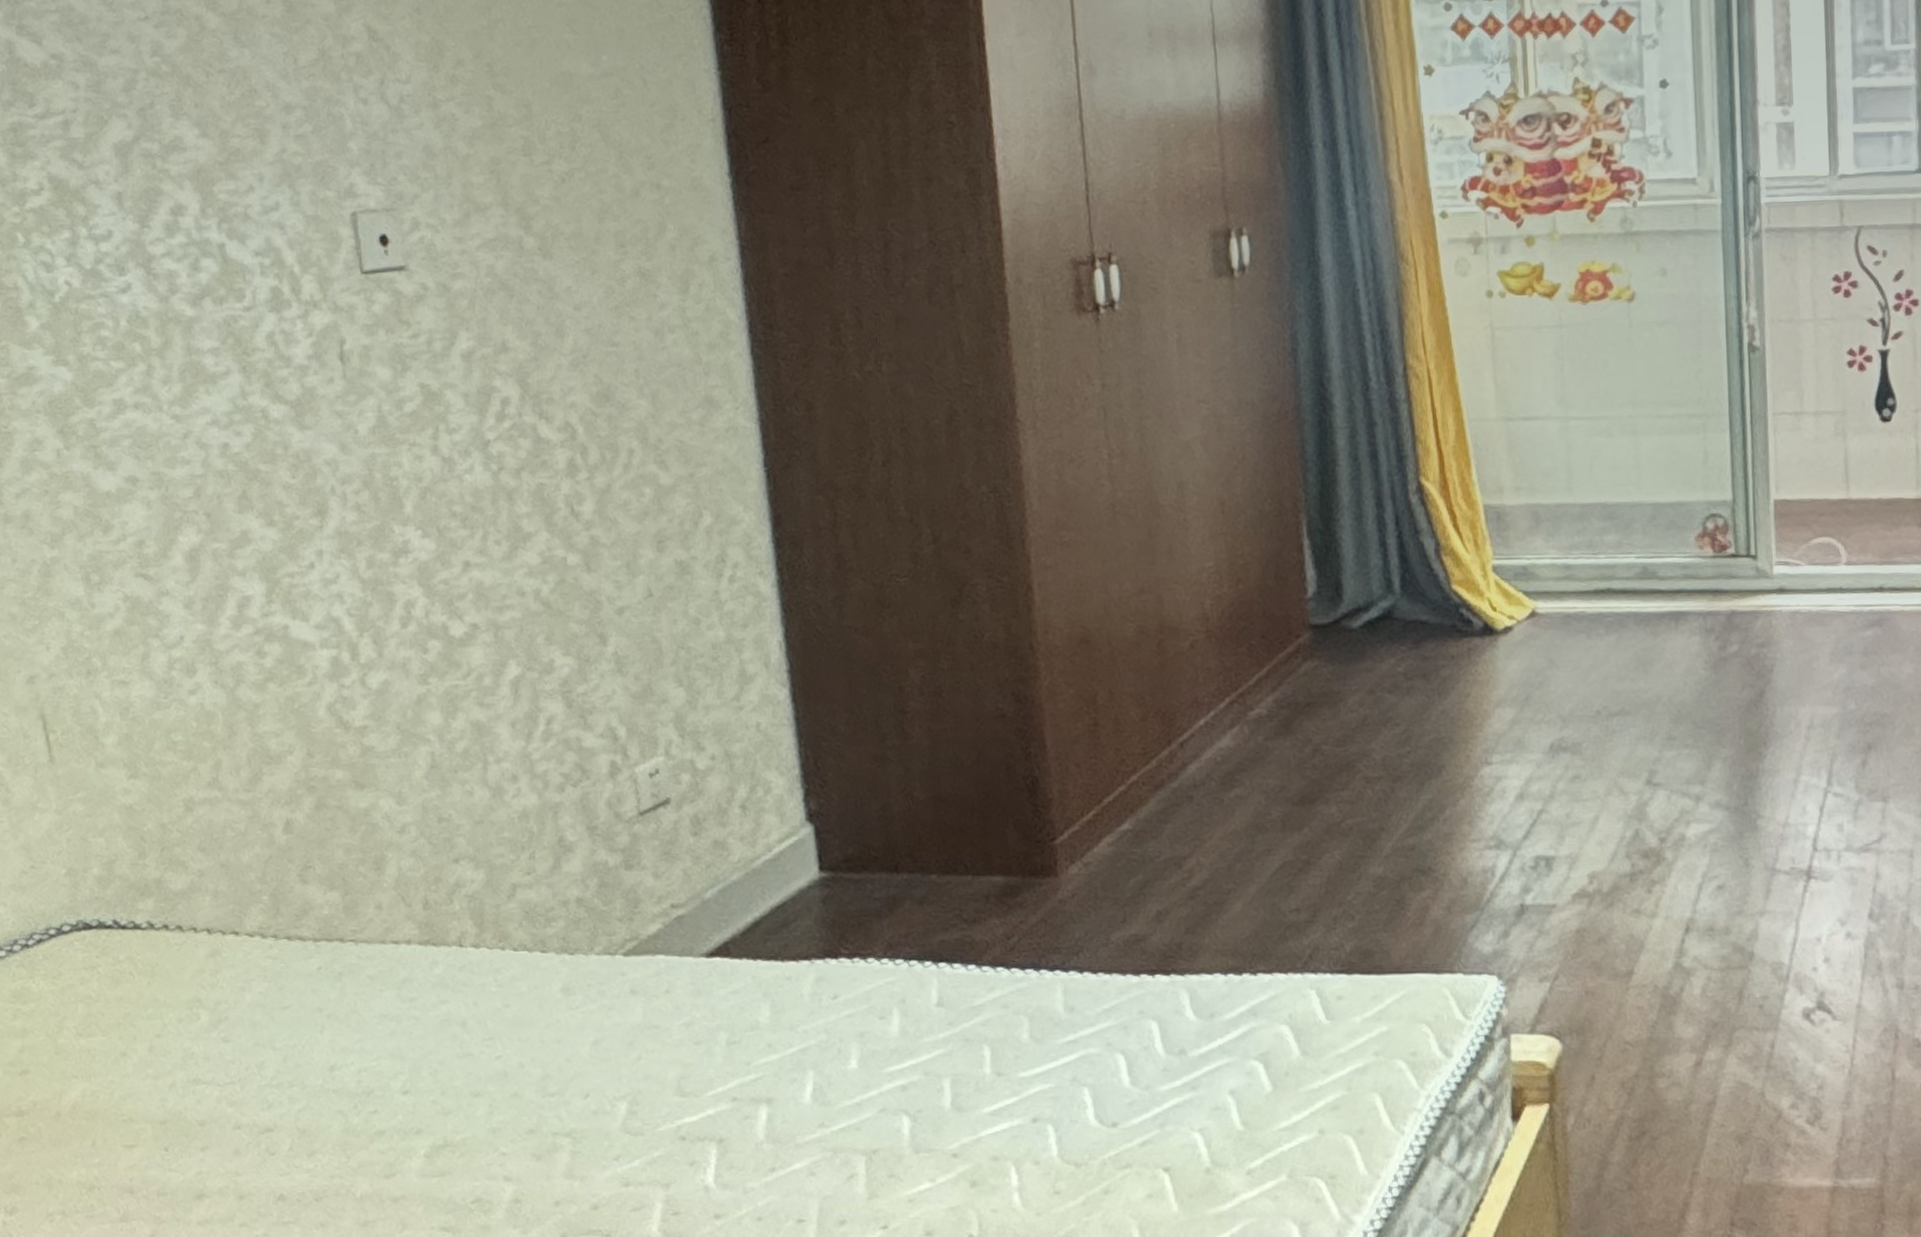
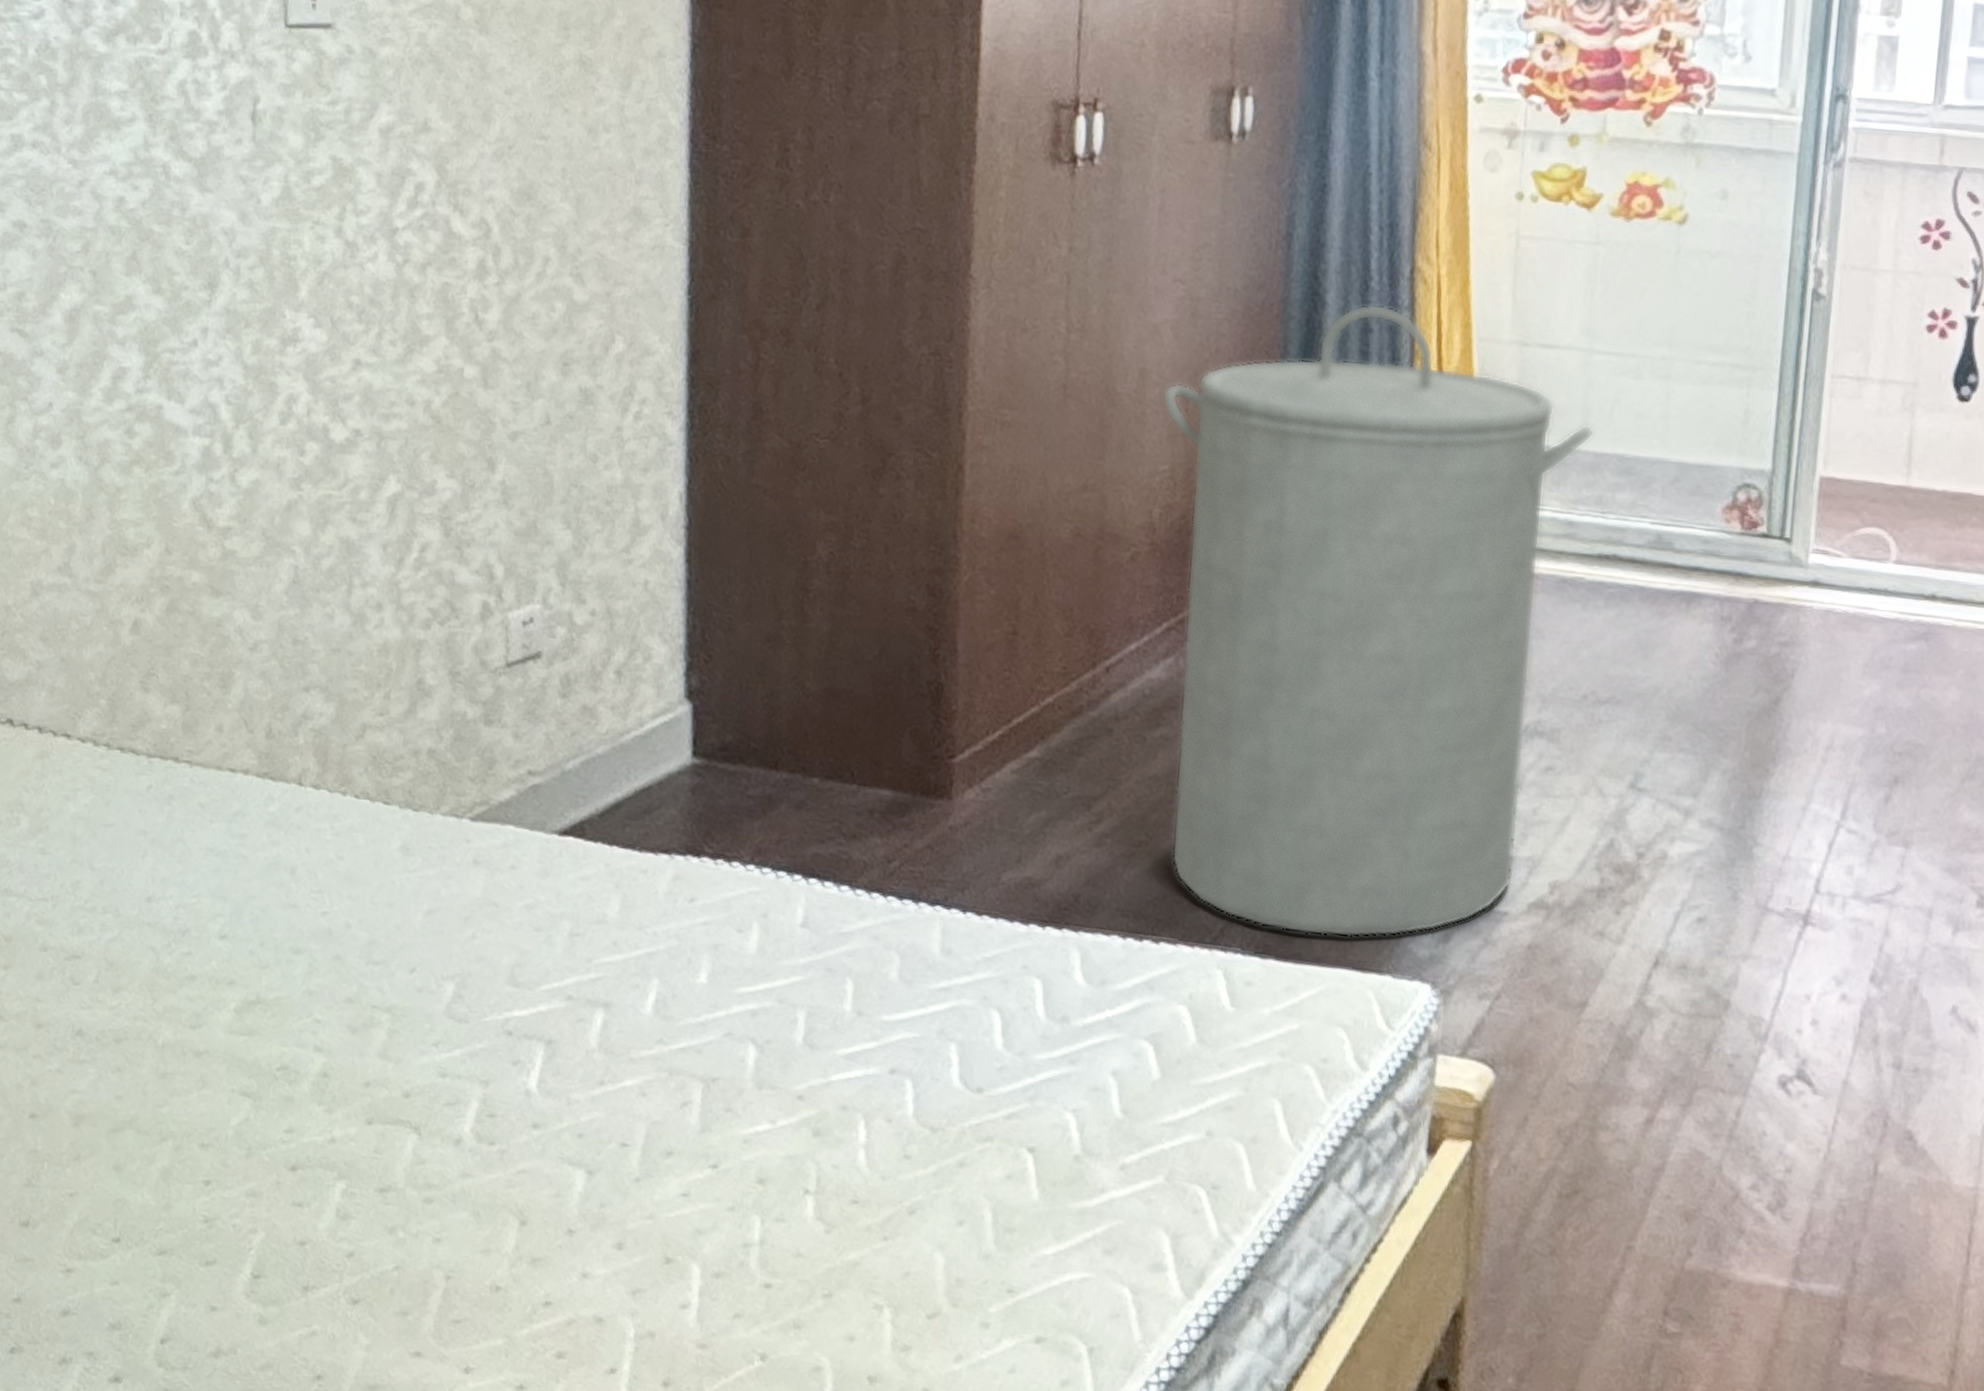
laundry hamper: none [1200,400,1578,949] -> present [1162,303,1594,938]

